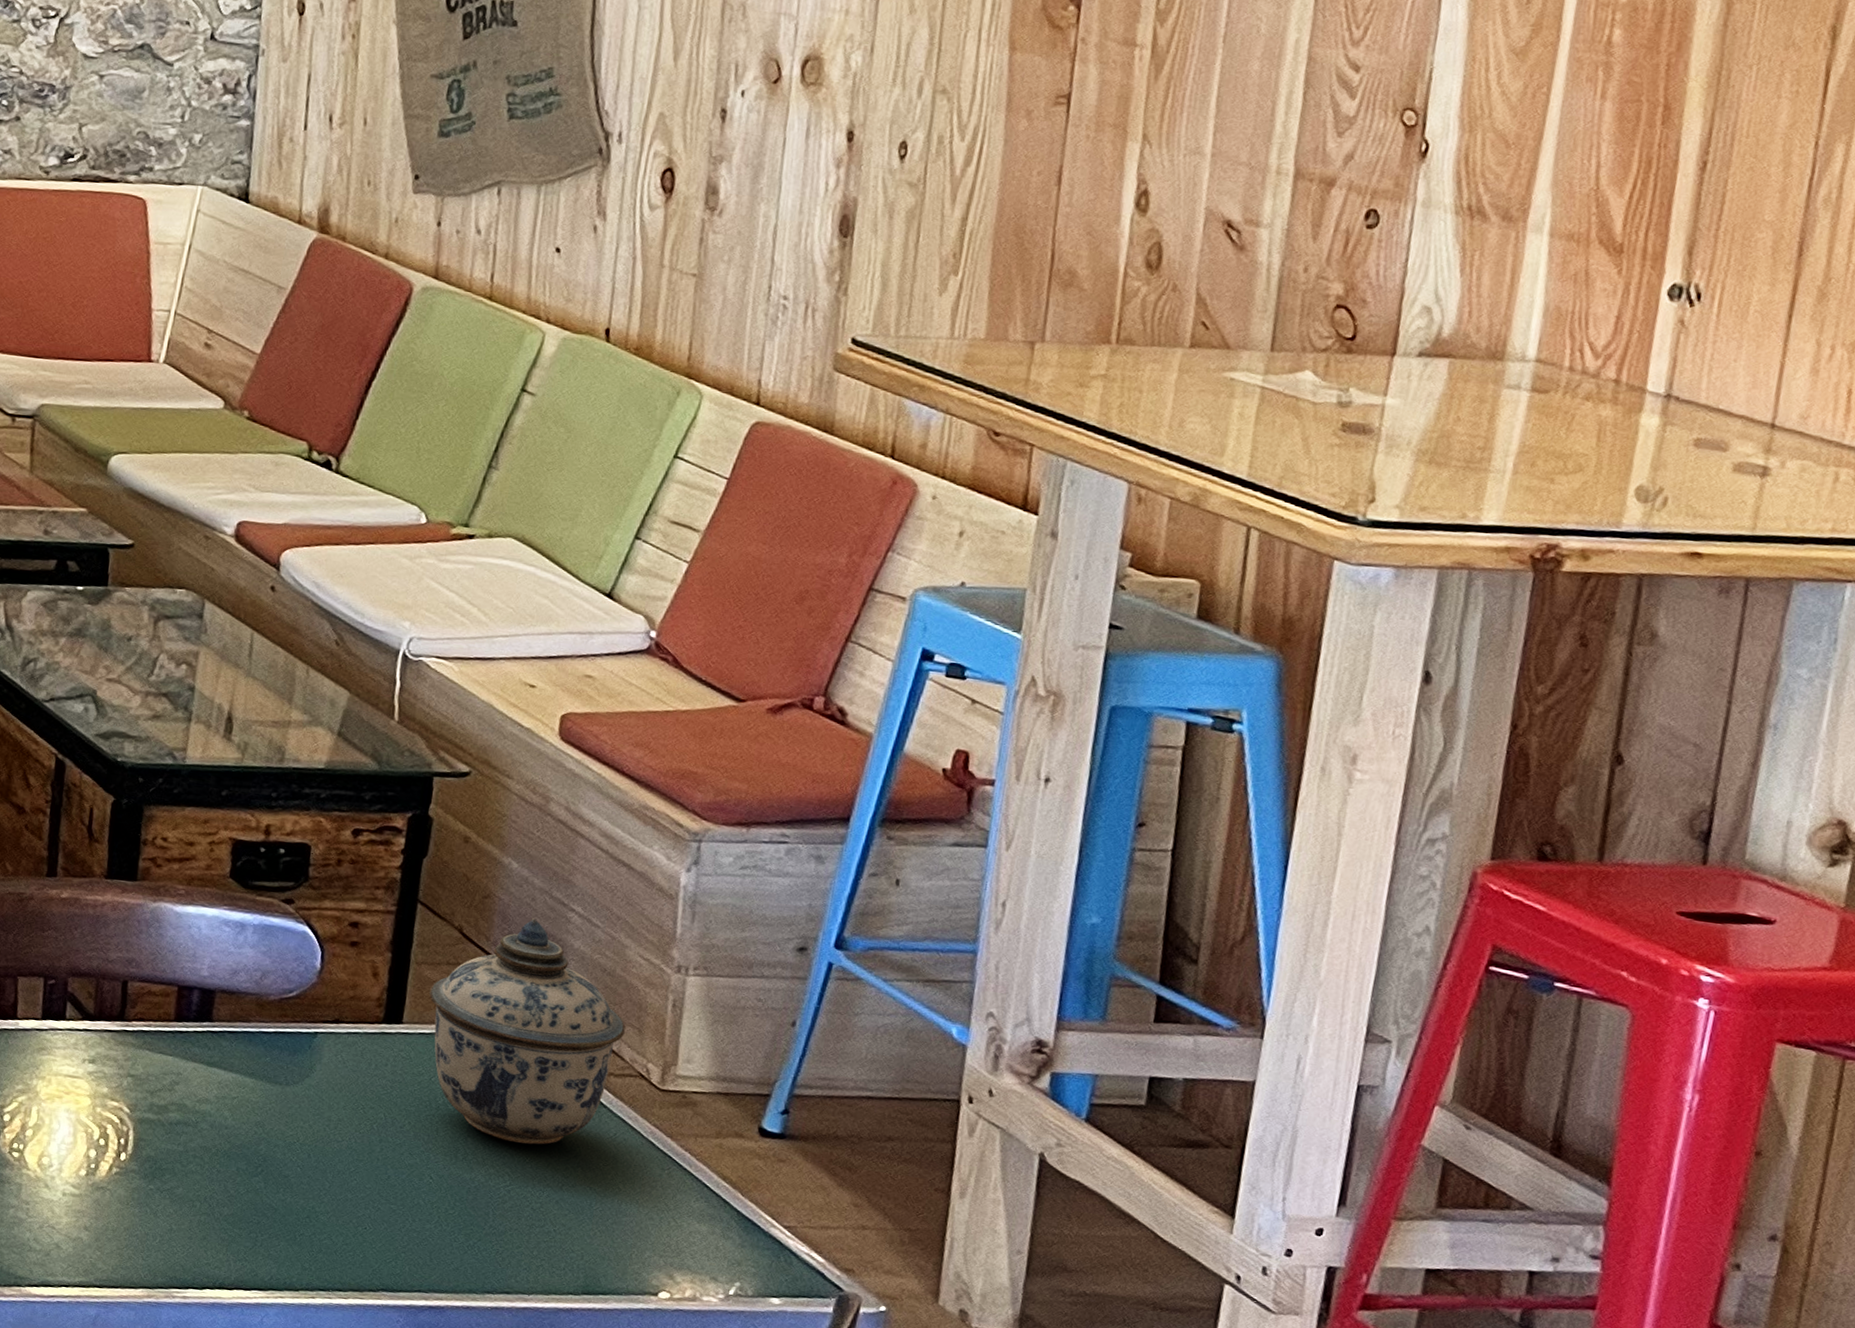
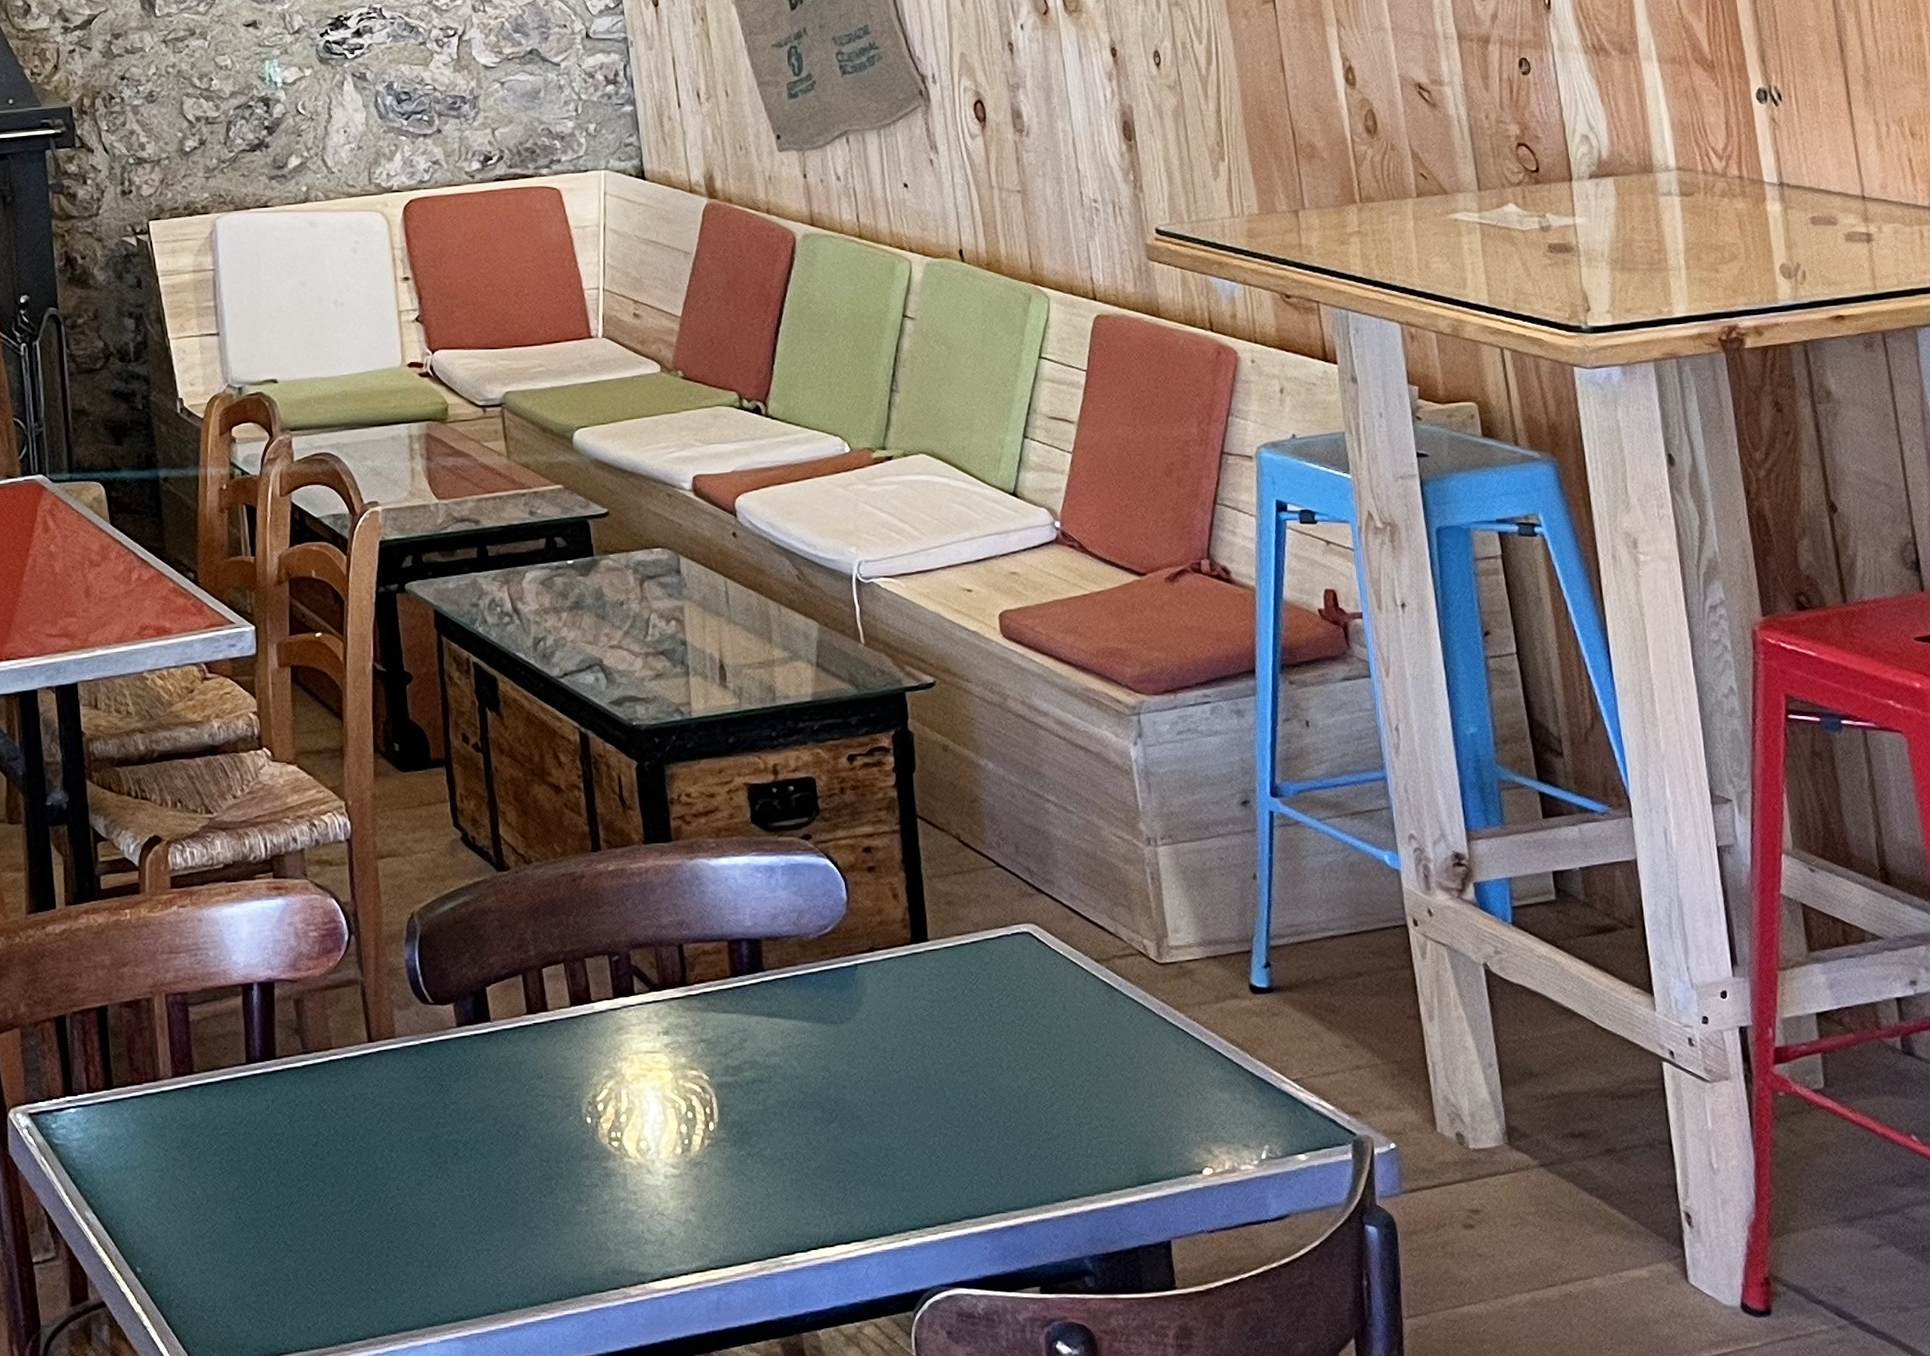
lidded jar: present [428,918,626,1145] -> none [944,815,1117,1042]

